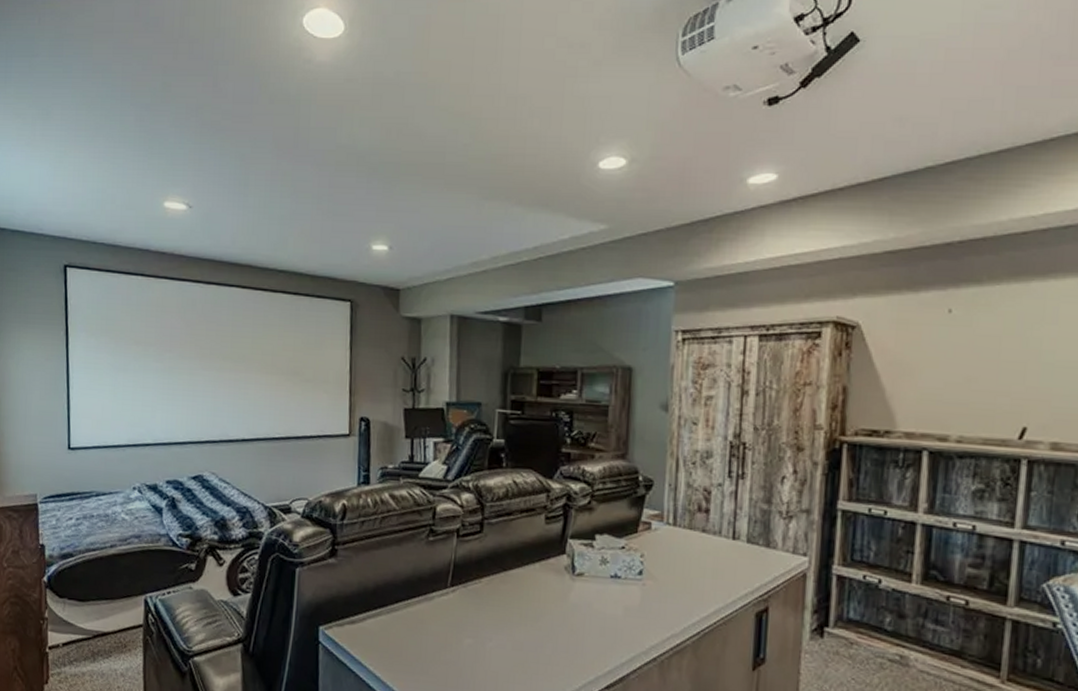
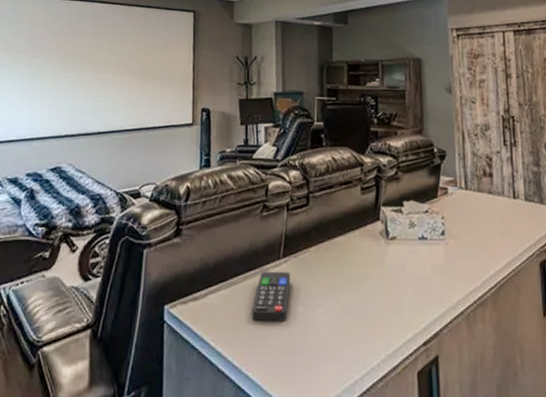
remote control: none [414,599,459,653] -> present [252,271,291,322]

